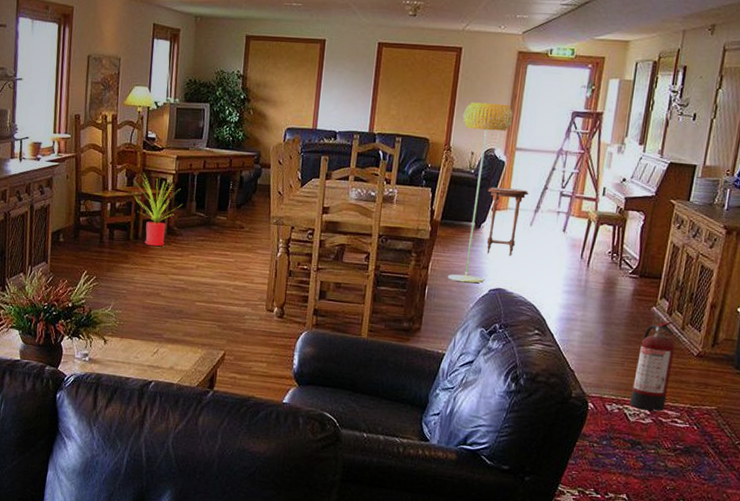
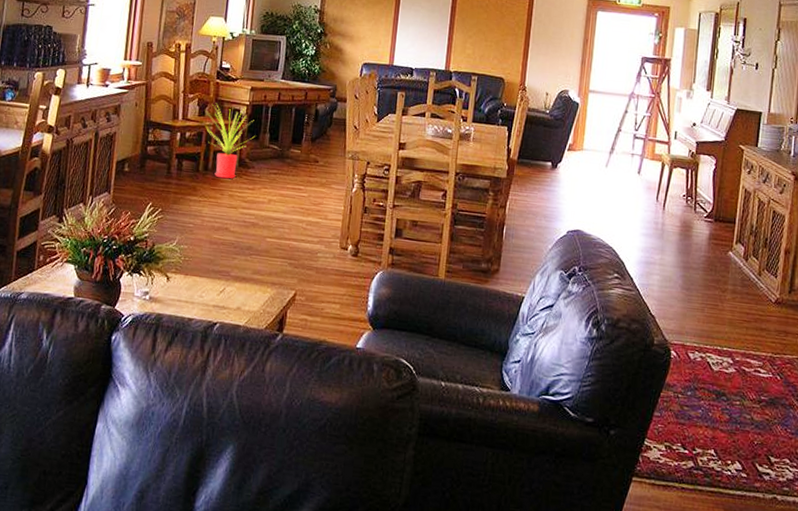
floor lamp: present [448,102,514,283] -> none [526,44,586,224]
side table: present [486,187,528,256] -> none [563,127,603,197]
fire extinguisher: present [629,321,675,411] -> none [712,266,753,360]

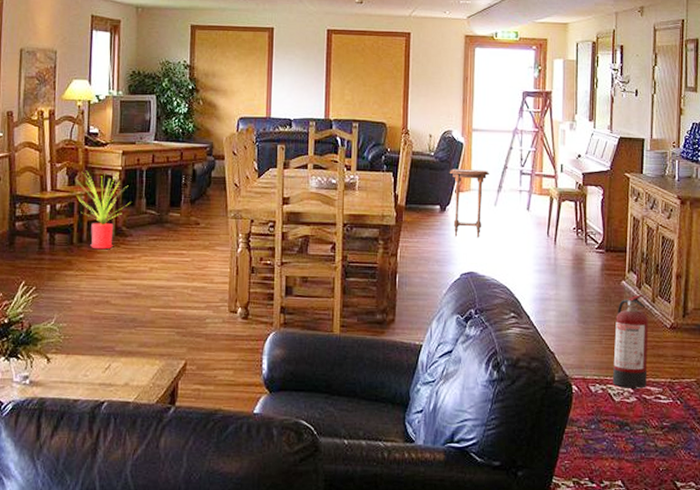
side table: none [563,127,603,197] -> present [449,169,489,238]
fire extinguisher: none [712,266,753,360] -> present [612,294,649,388]

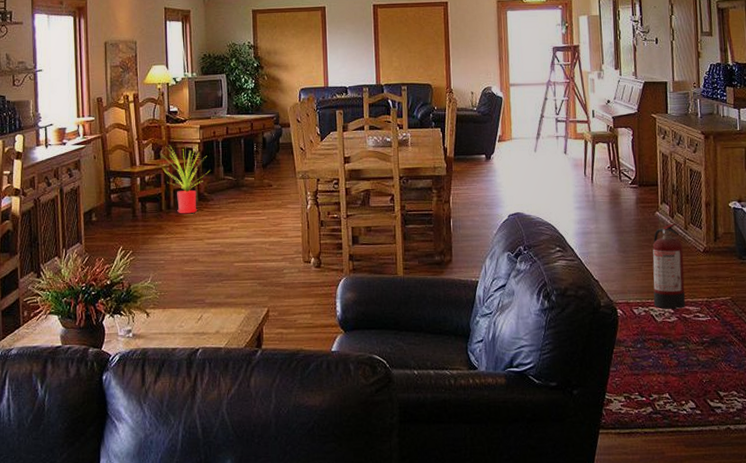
side table: present [449,169,489,238] -> none [491,120,528,183]

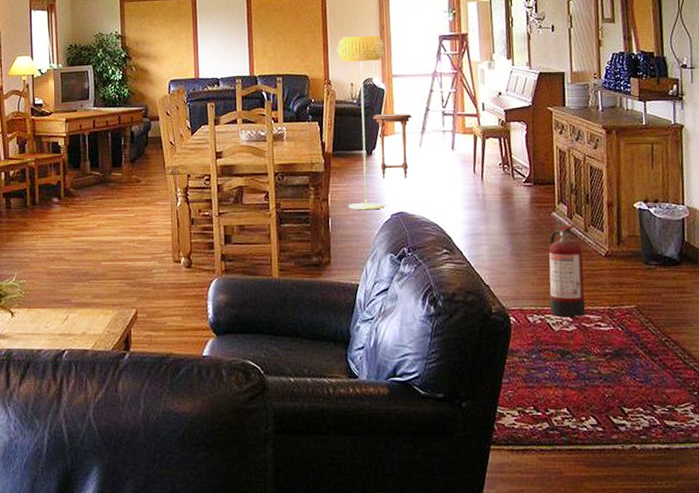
house plant: present [162,145,210,214] -> none [27,139,76,211]
floor lamp: none [458,47,503,211] -> present [337,35,385,210]
side table: none [491,120,528,183] -> present [372,113,412,180]

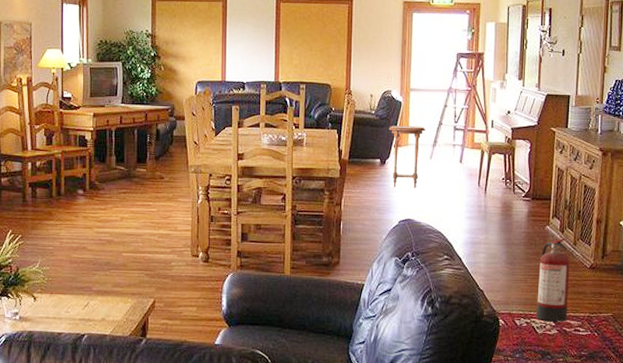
floor lamp: present [337,35,385,210] -> none [359,49,405,216]

